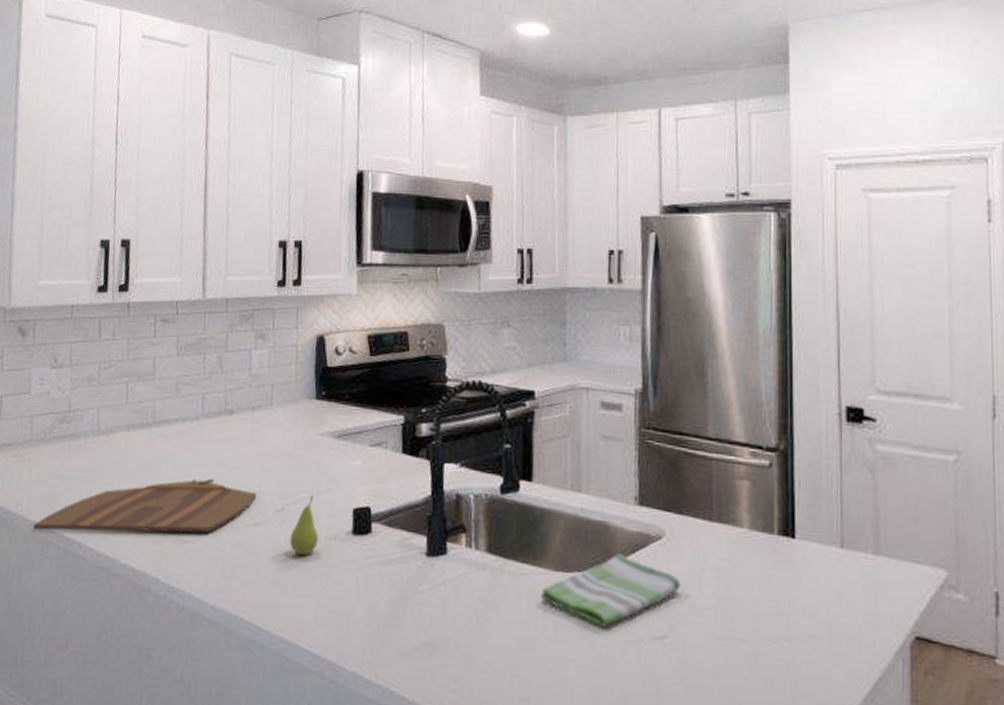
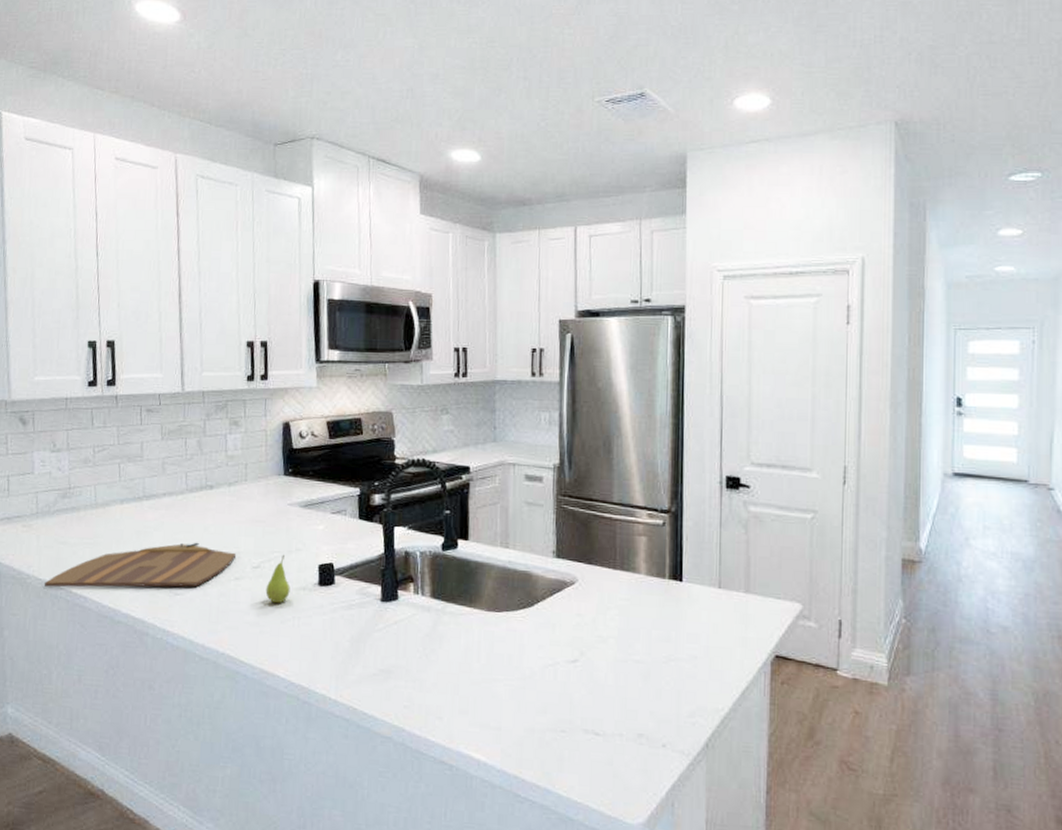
dish towel: present [540,552,681,627] -> none [475,595,590,654]

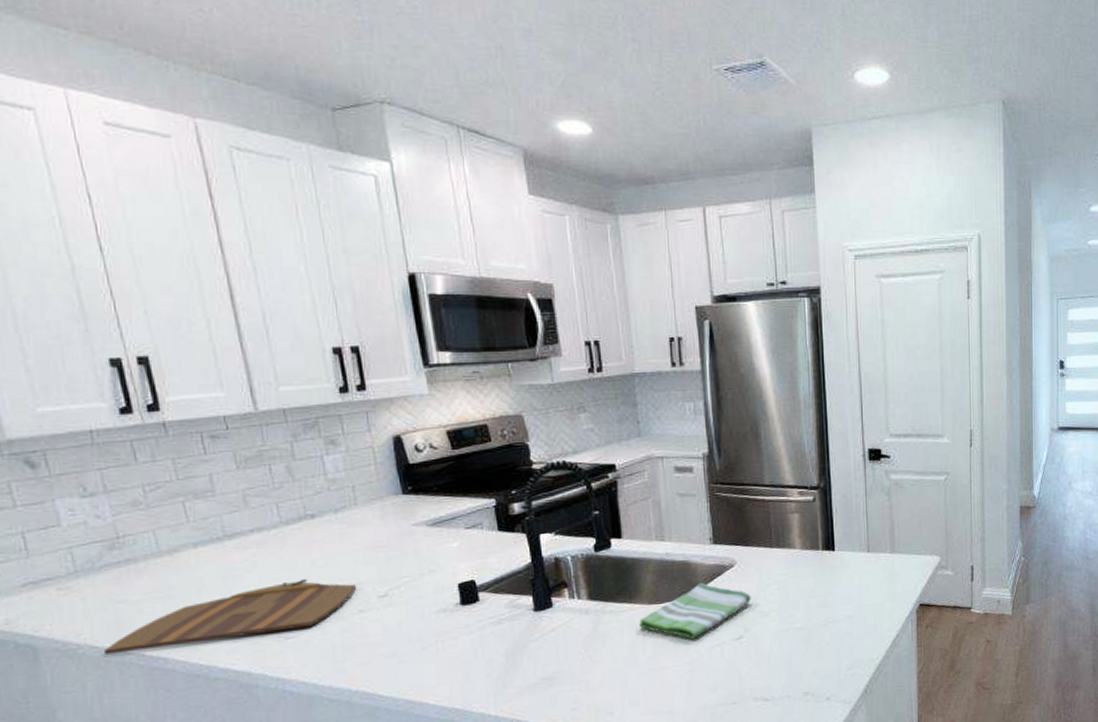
fruit: present [265,554,290,604] -> none [398,578,428,631]
dish towel: none [475,595,590,654] -> present [638,582,751,639]

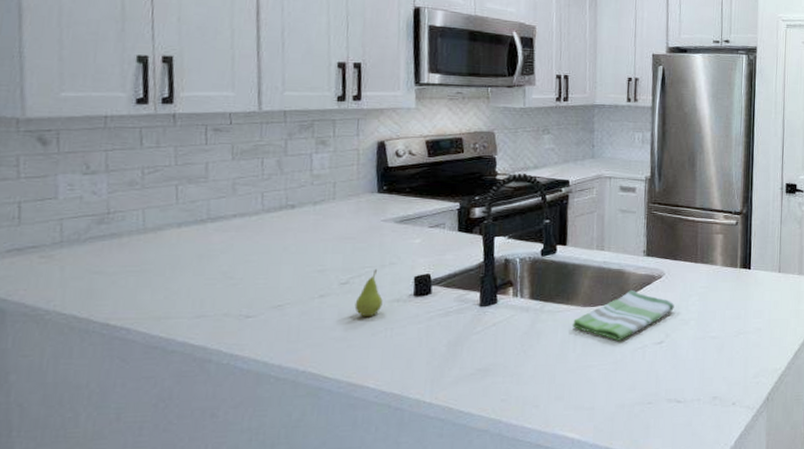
cutting board: present [103,578,357,655] -> none [69,262,322,322]
fruit: none [398,578,428,631] -> present [354,269,383,318]

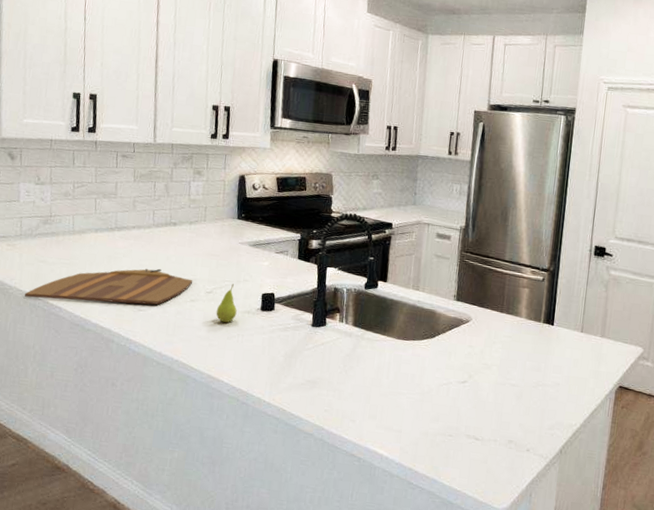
cutting board: none [69,262,322,322] -> present [24,268,193,305]
dish towel: present [572,289,674,341] -> none [387,329,479,375]

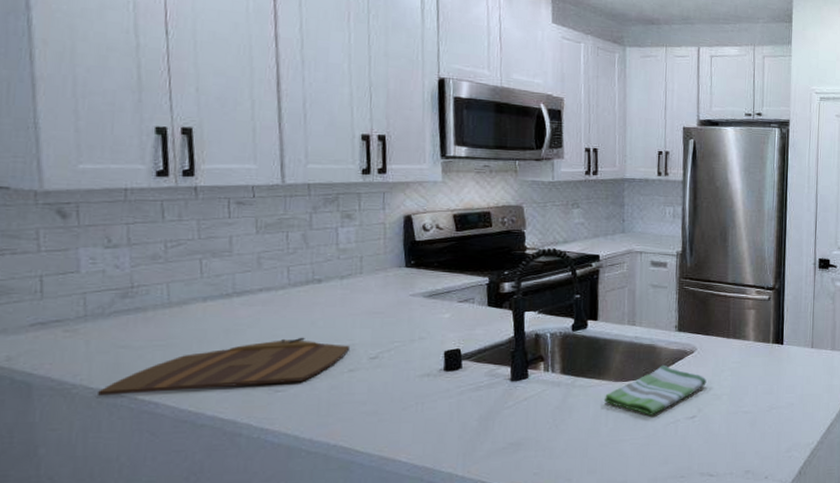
fruit: present [216,283,237,323] -> none [384,343,413,392]
dish towel: none [387,329,479,375] -> present [603,364,707,415]

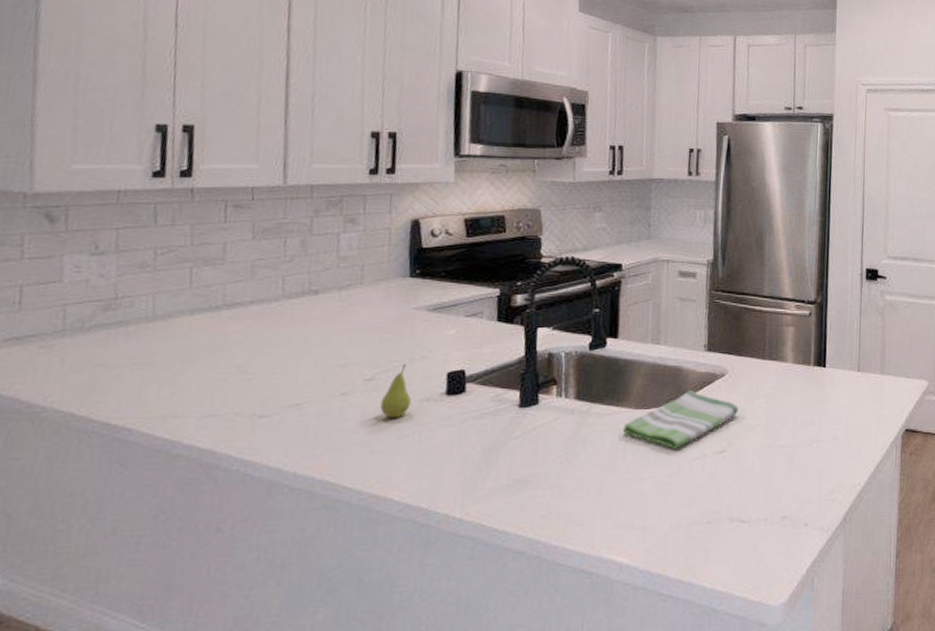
cutting board: present [96,337,351,396] -> none [67,355,345,420]
fruit: none [384,343,413,392] -> present [380,363,412,419]

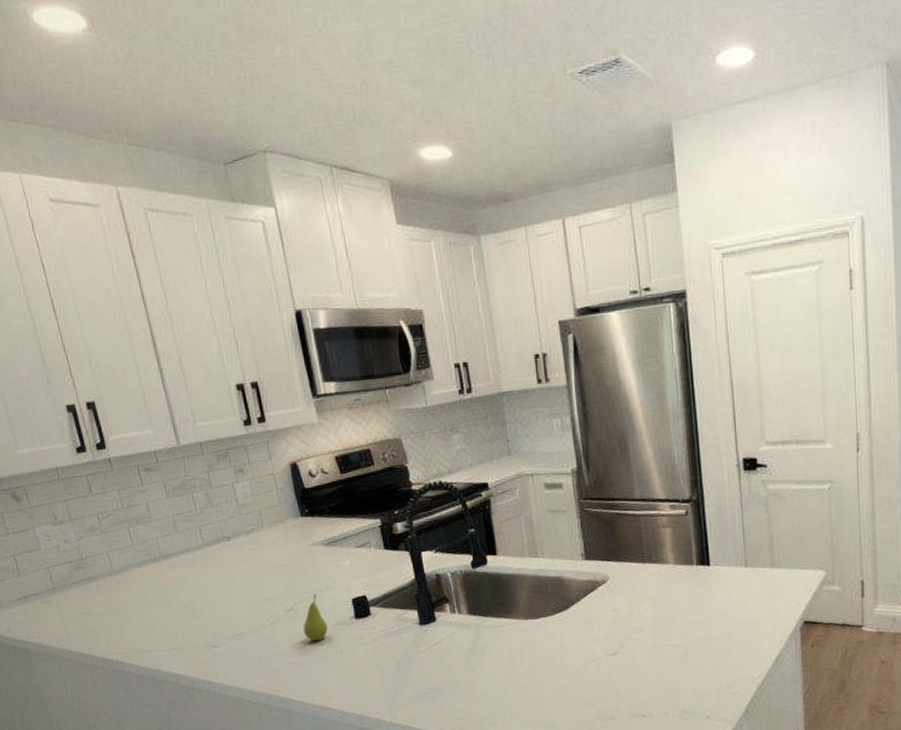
dish towel: present [622,389,739,449] -> none [516,598,625,654]

